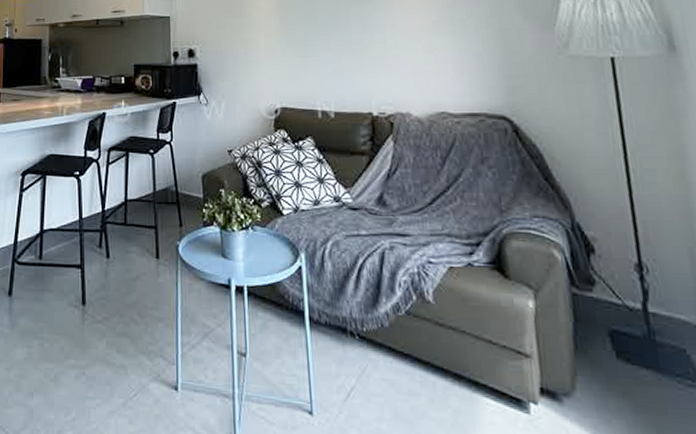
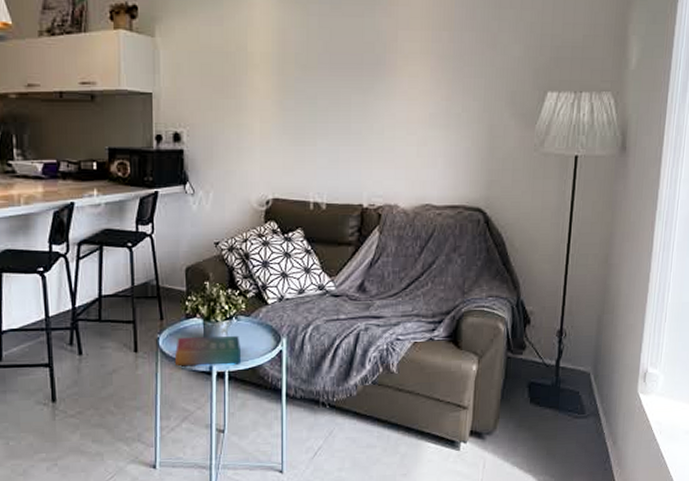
book: none [193,245,259,279] -> present [174,336,240,367]

